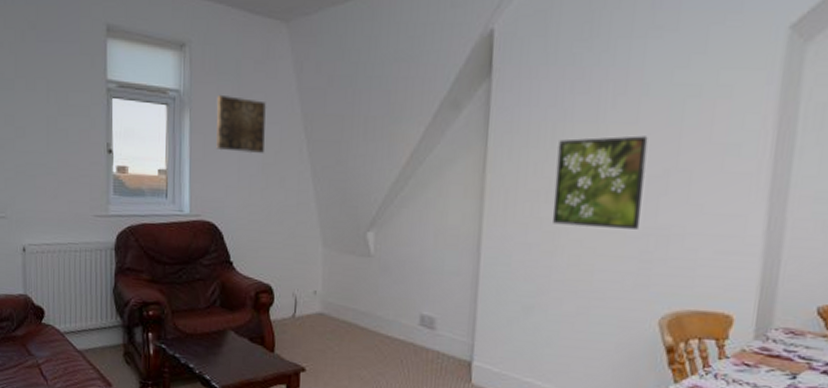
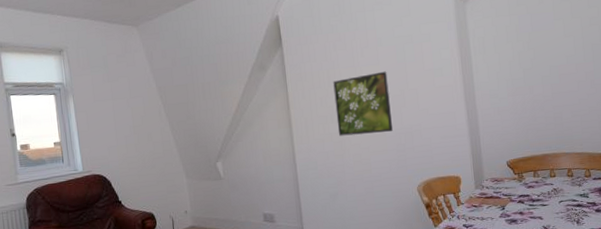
wall art: present [216,96,267,154] -> none [93,82,133,122]

